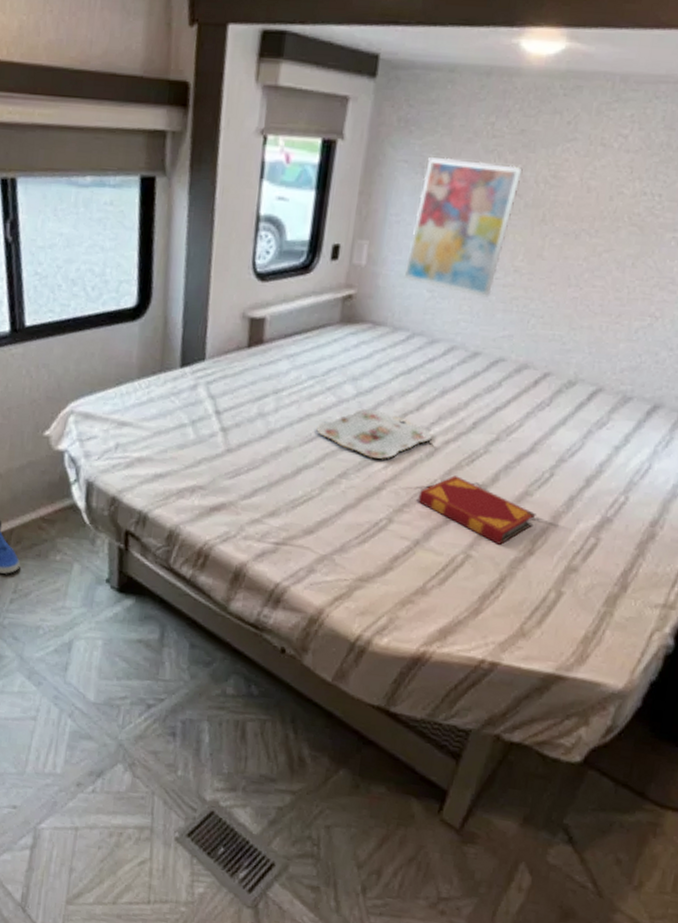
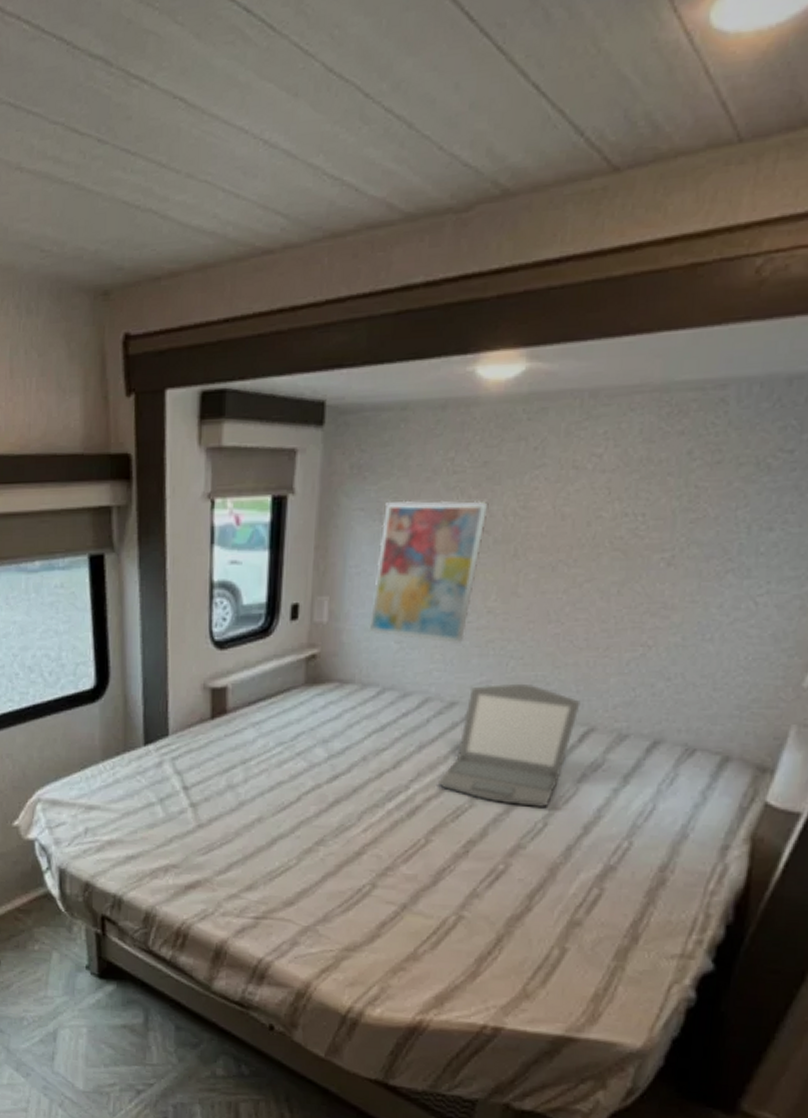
serving tray: present [316,409,432,459] -> none [289,771,412,823]
hardback book: present [418,475,536,545] -> none [402,834,531,903]
laptop: none [457,339,592,459] -> present [439,683,581,807]

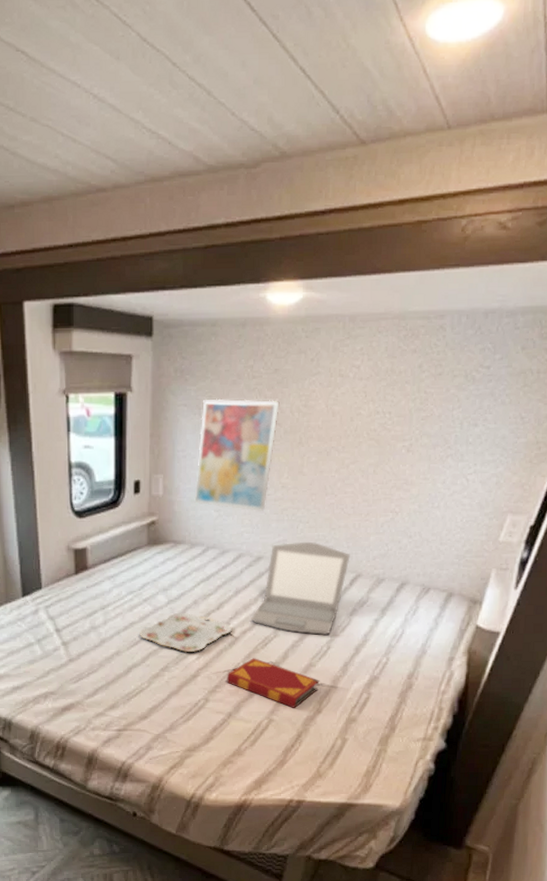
serving tray: none [289,771,412,823] -> present [139,612,232,653]
hardback book: none [402,834,531,903] -> present [227,658,320,708]

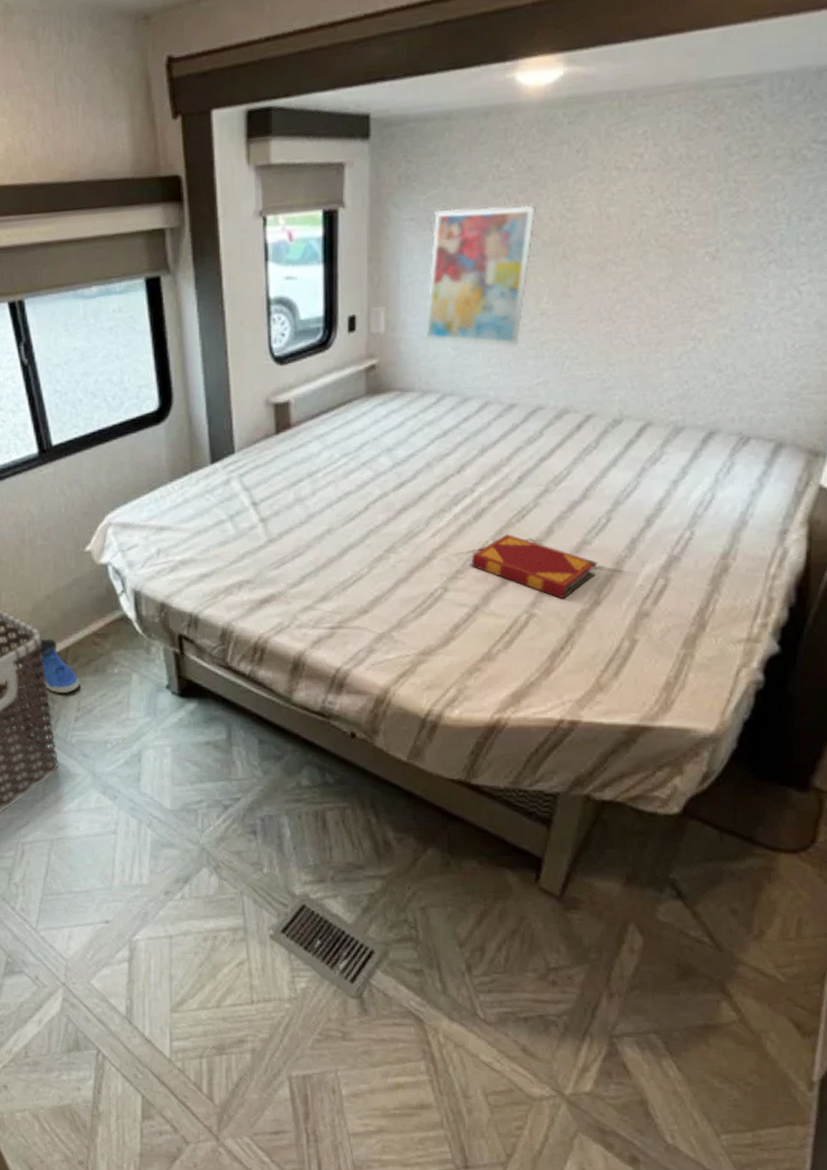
serving tray: present [139,612,232,653] -> none [357,477,477,529]
laptop: present [251,541,350,635] -> none [503,382,636,503]

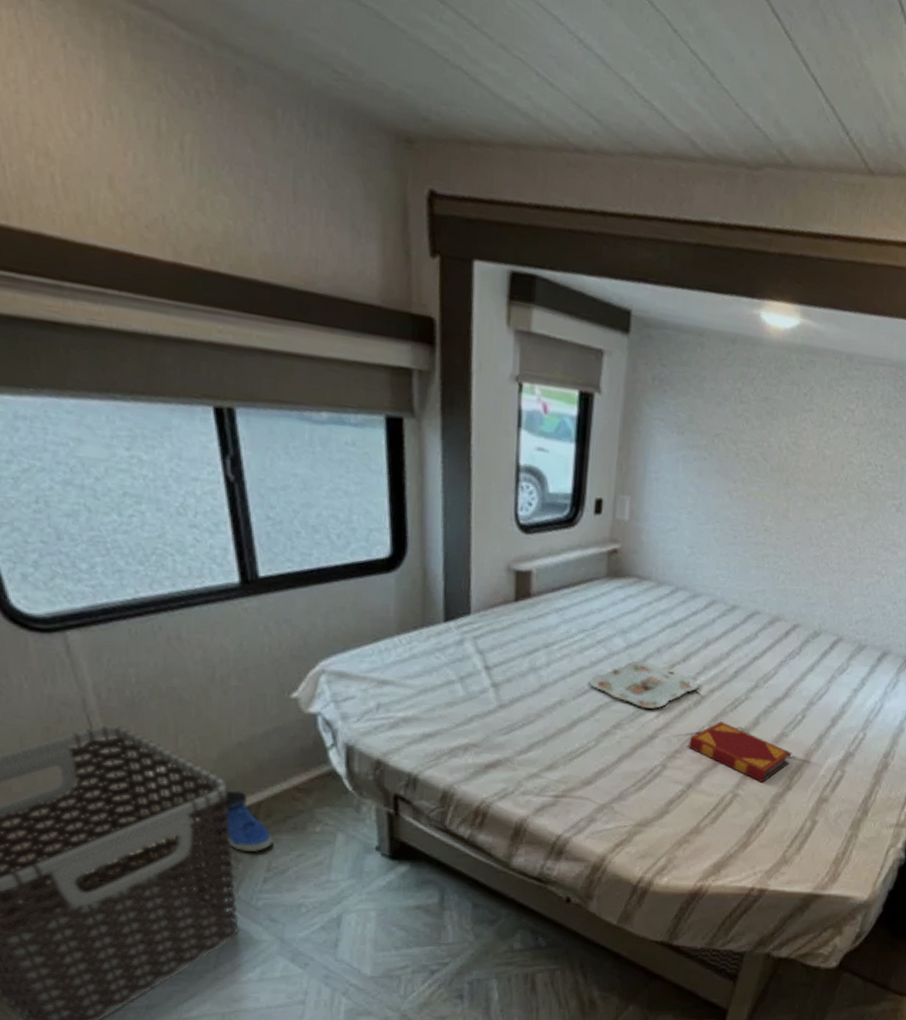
serving tray: none [357,477,477,529] -> present [589,661,698,709]
wall art: present [425,205,536,347] -> none [665,417,768,555]

